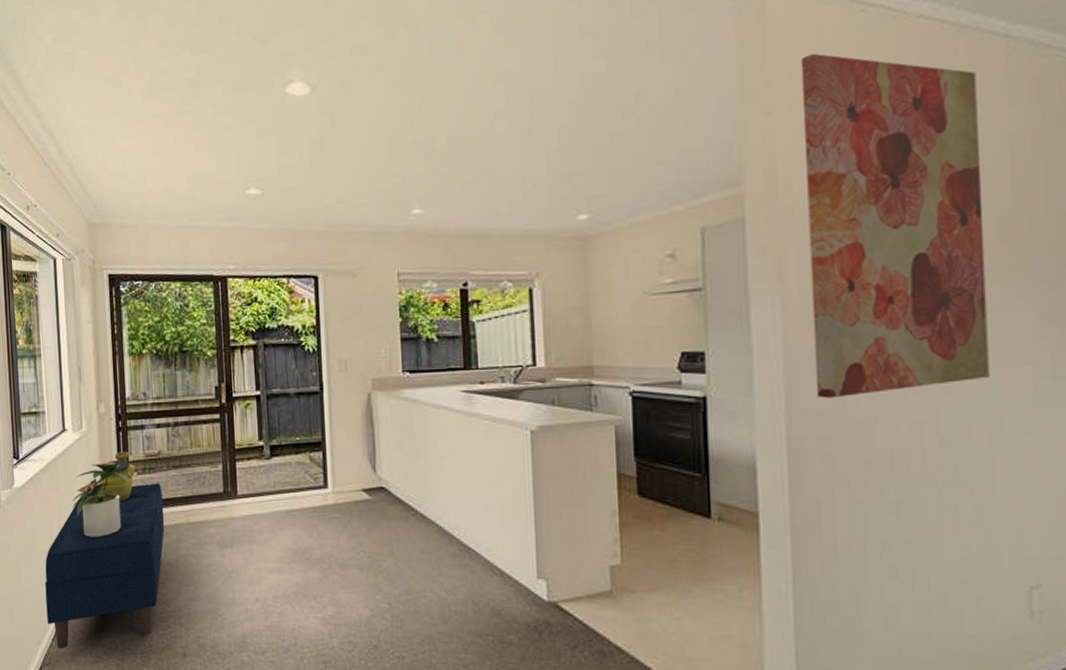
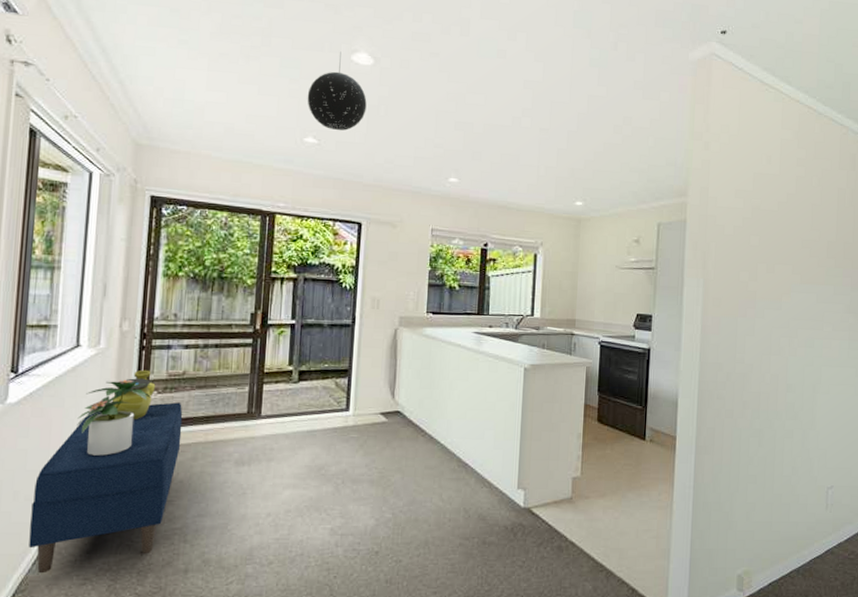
pendant light: none [244,85,309,176] -> present [307,51,367,131]
wall art: present [800,53,989,399] -> none [719,112,824,355]

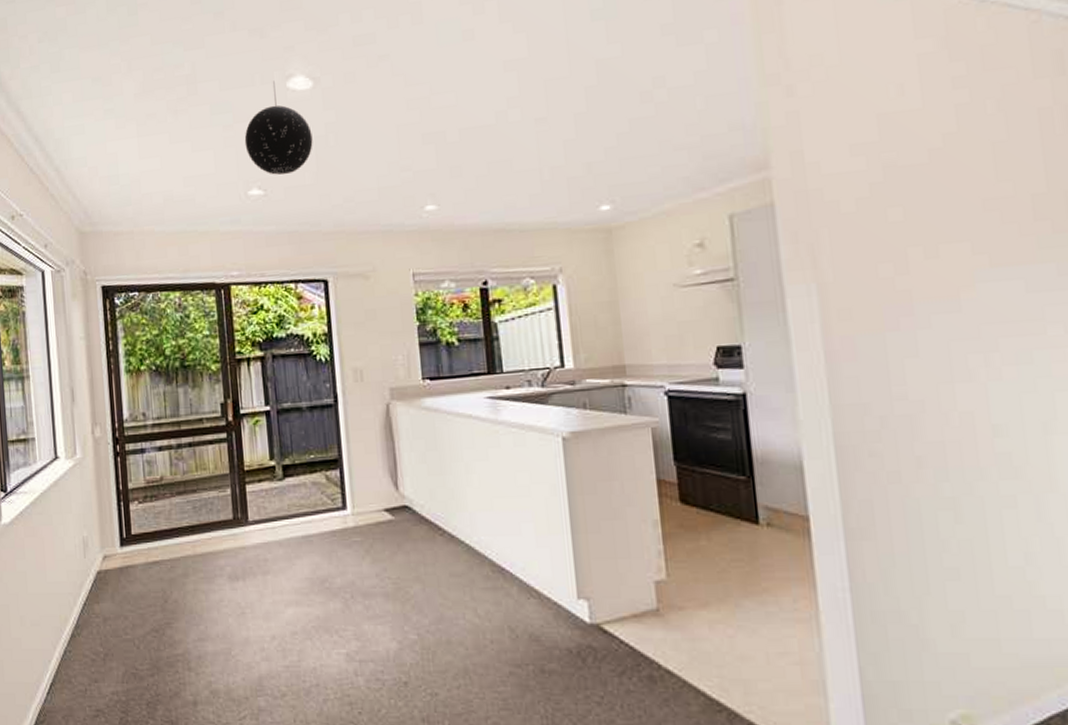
bench: present [29,402,183,574] -> none [37,512,170,704]
potted plant: present [77,379,151,456] -> none [66,490,133,575]
decorative vase: present [111,369,156,420] -> none [95,478,136,535]

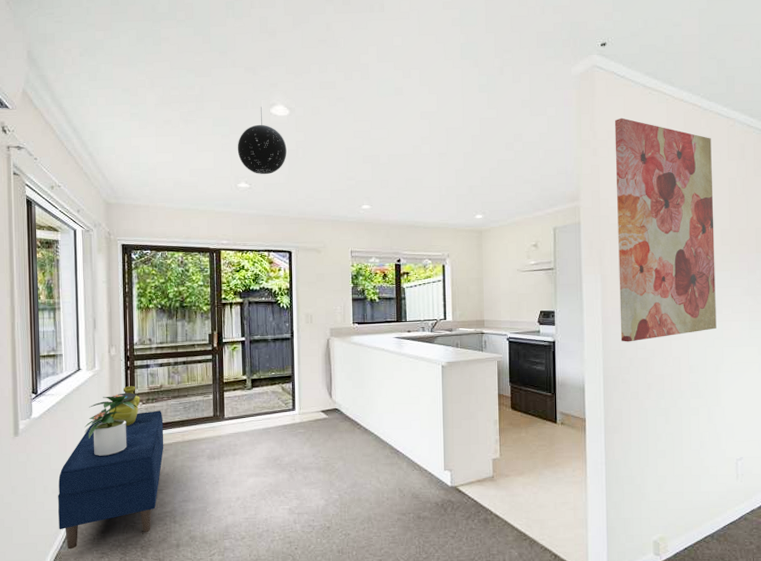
bench: none [37,512,170,704] -> present [58,410,164,550]
potted plant: none [66,490,133,575] -> present [84,394,138,456]
decorative vase: none [95,478,136,535] -> present [108,385,140,427]
wall art: none [820,31,1038,390] -> present [614,117,717,342]

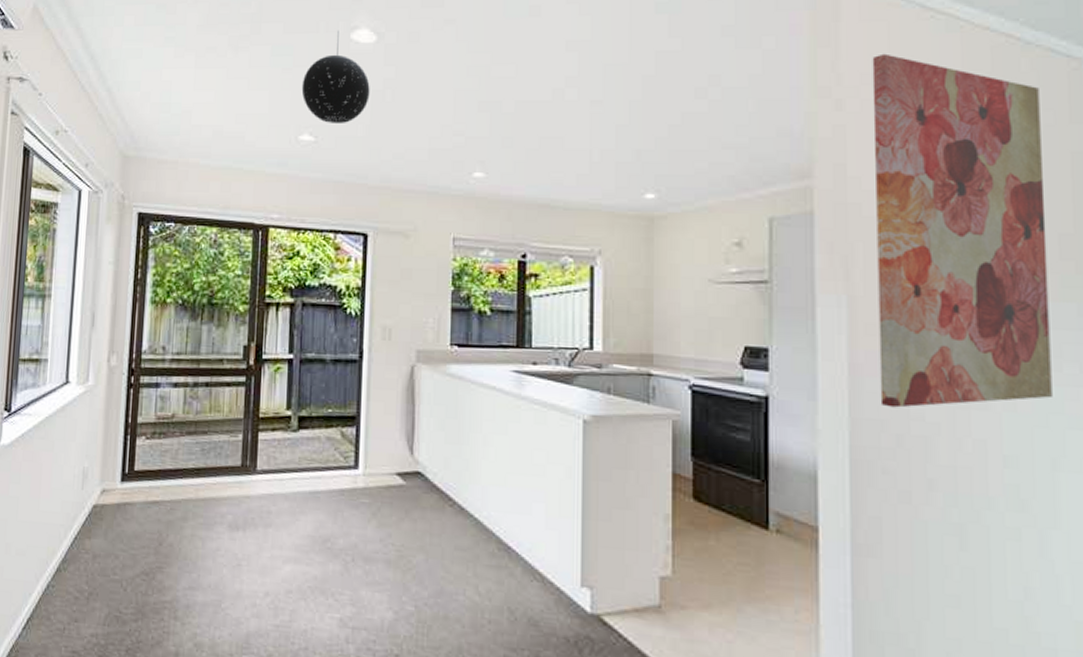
bench: present [58,410,164,550] -> none [19,450,172,641]
potted plant: present [84,394,138,456] -> none [66,421,139,509]
decorative vase: present [108,385,140,427] -> none [99,411,144,470]

